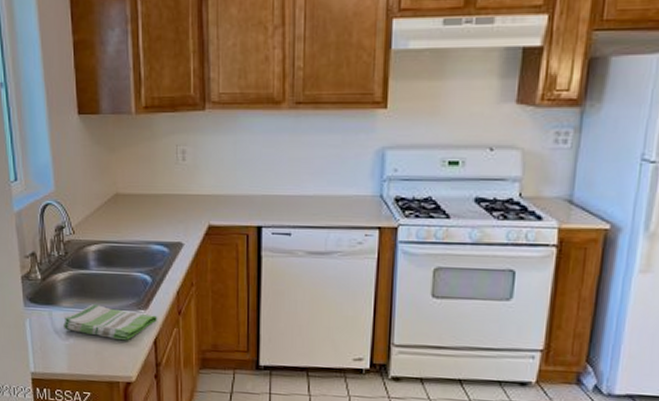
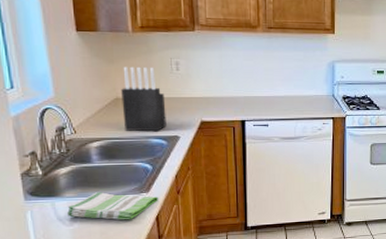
knife block: none [122,155,169,237] -> present [121,66,167,132]

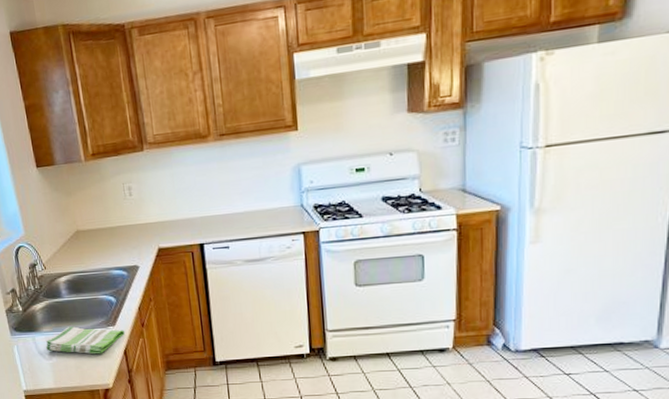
knife block: present [121,66,167,132] -> none [80,195,126,264]

